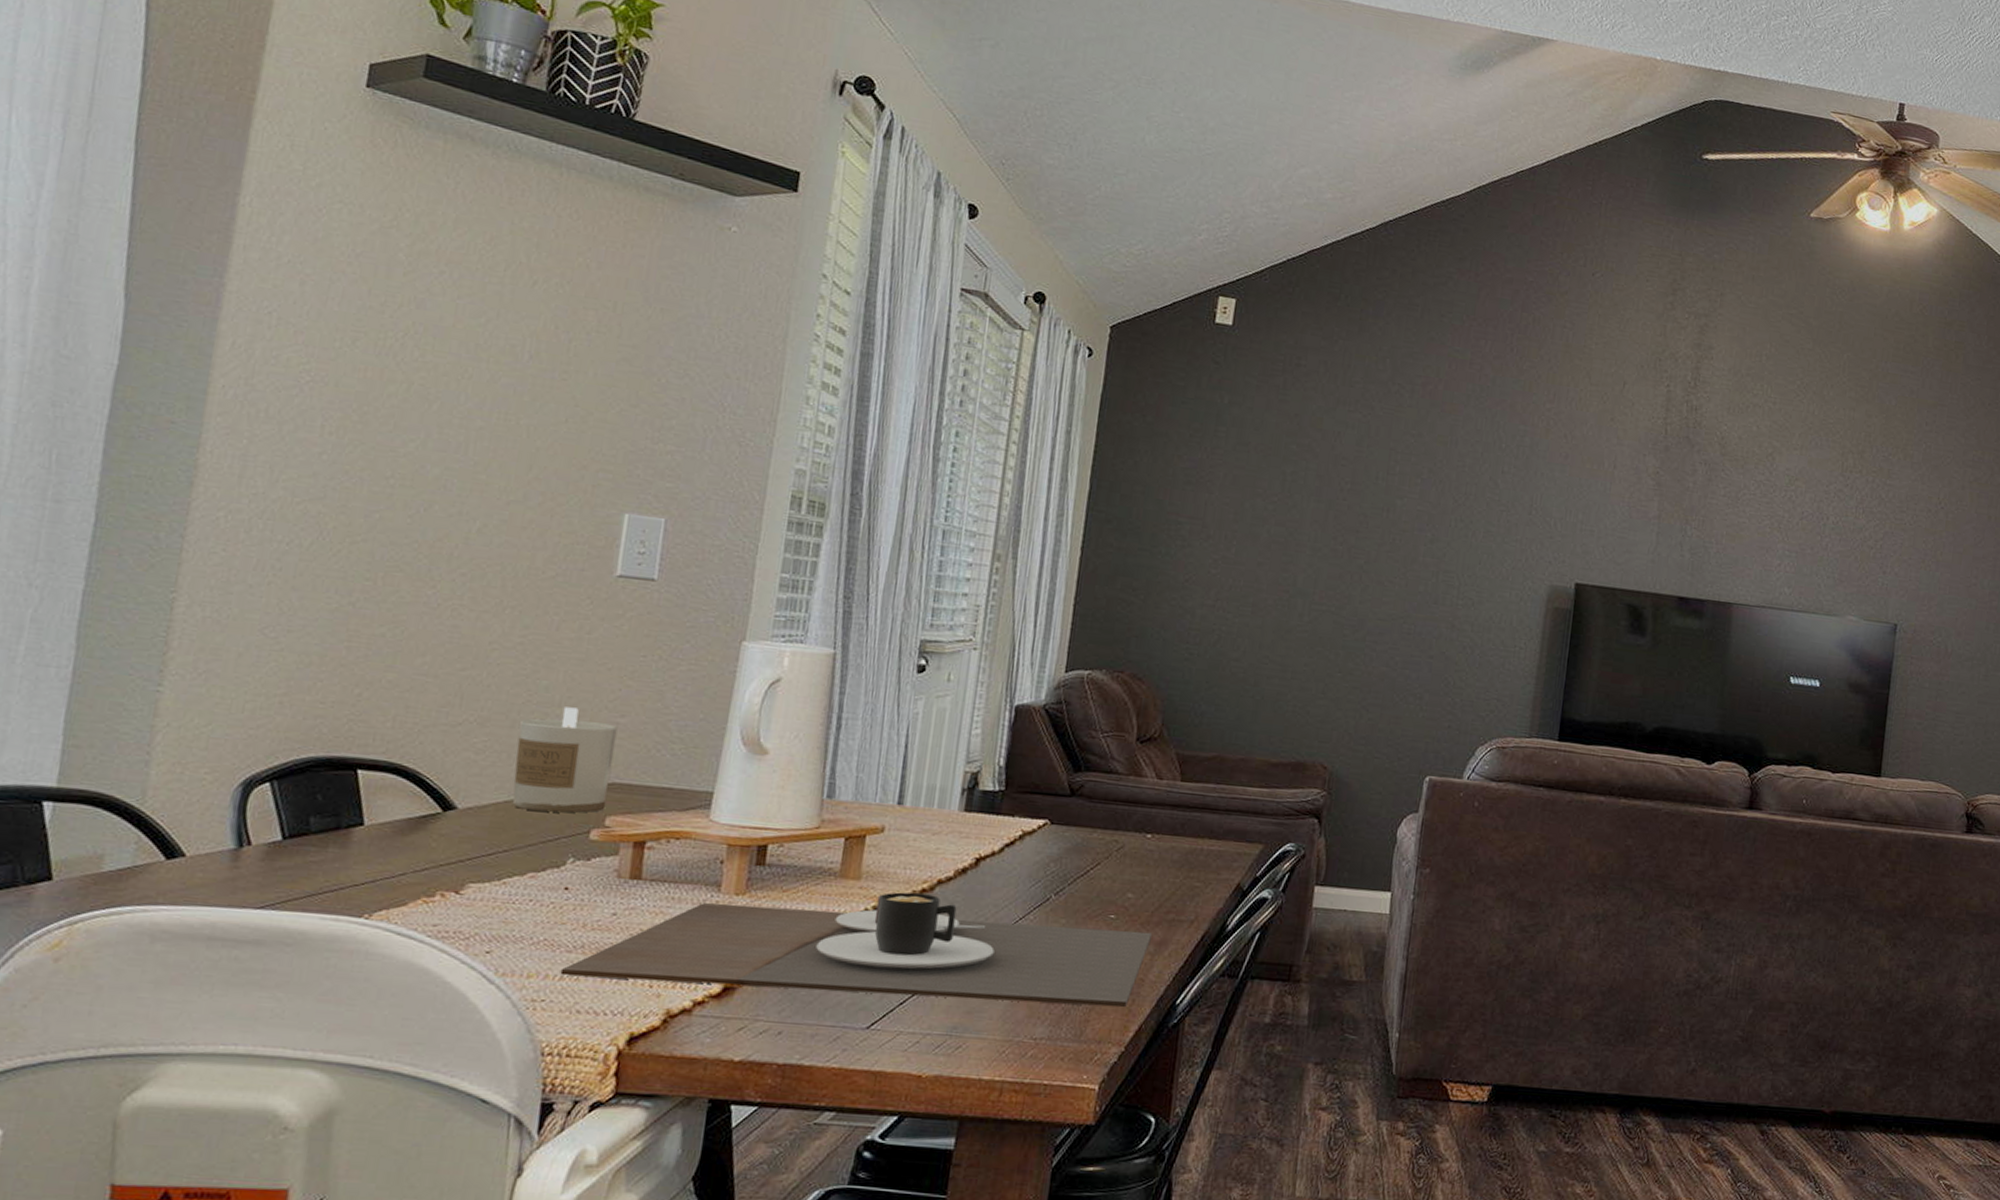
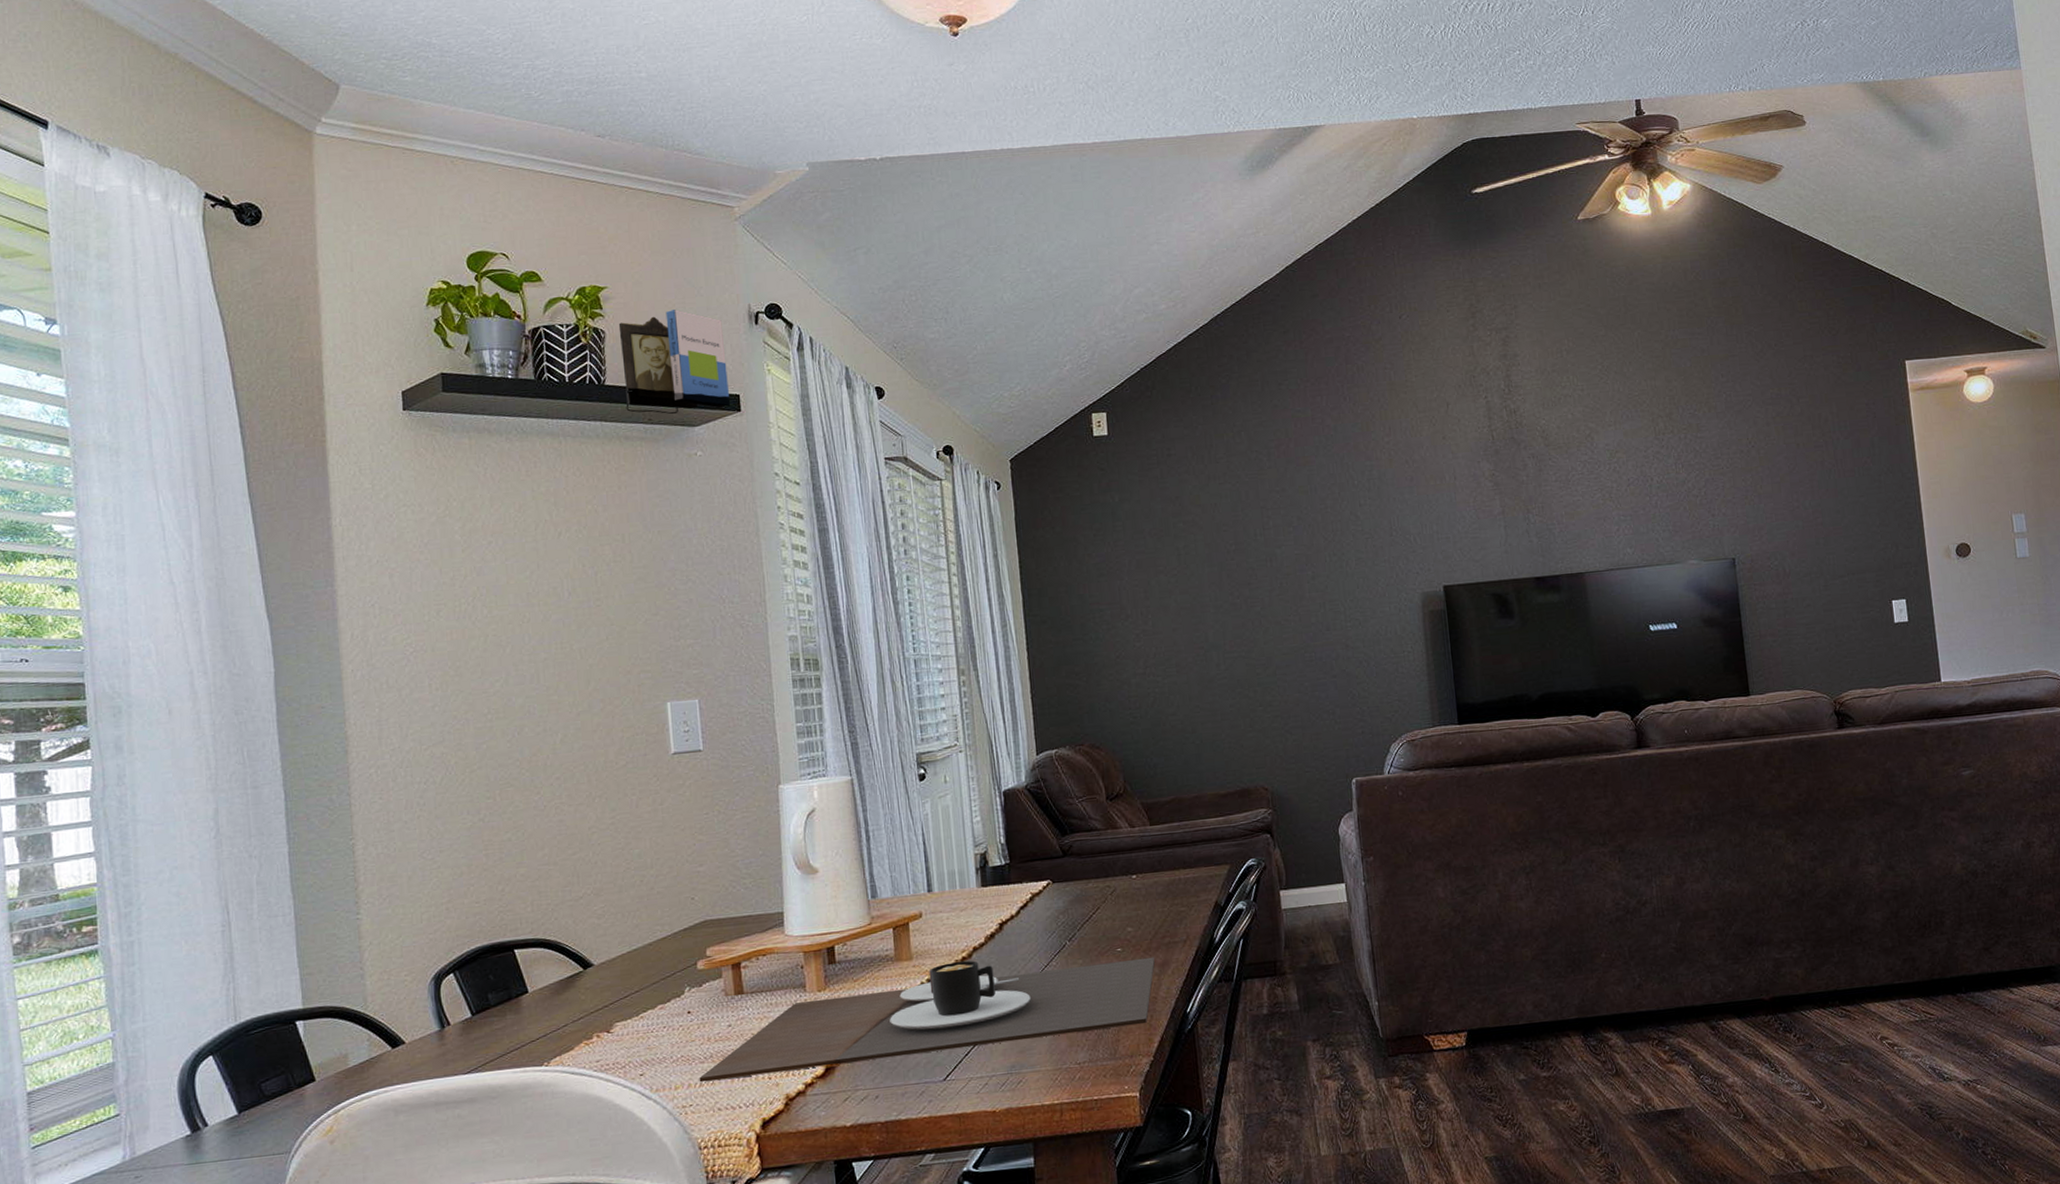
candle: present [512,707,618,813] -> none [624,866,704,956]
photo frame: none [654,51,745,176] -> present [618,316,697,415]
book: none [718,51,799,183] -> present [665,309,731,409]

